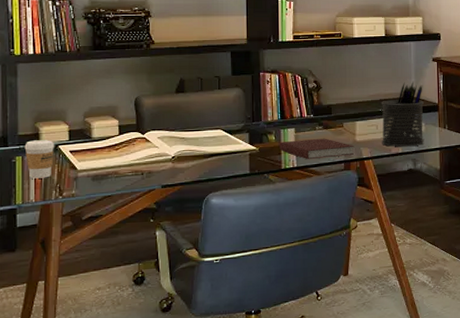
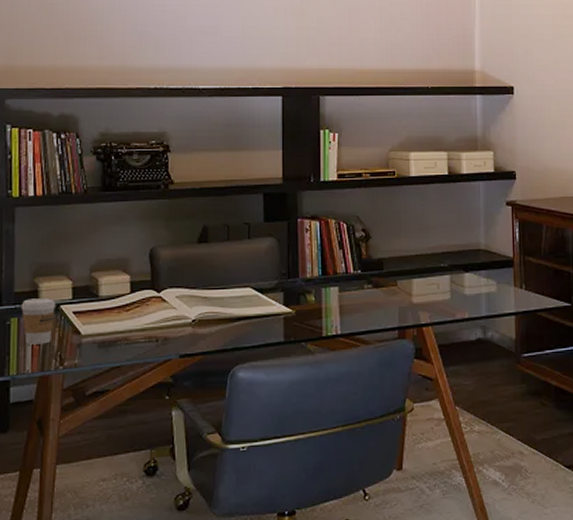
notebook: present [279,138,355,160] -> none [320,299,411,326]
pen holder: present [381,81,425,147] -> none [443,229,496,310]

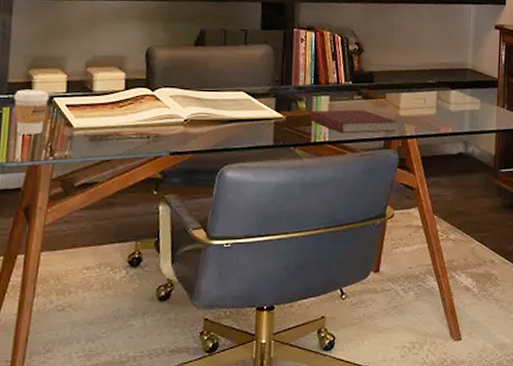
notebook: none [320,299,411,326] -> present [310,109,397,134]

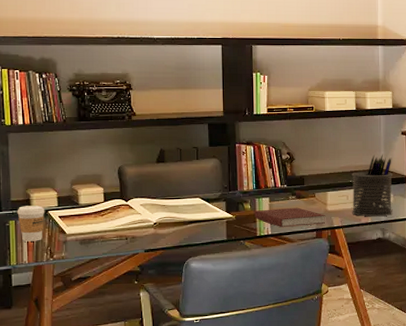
pen holder: none [429,50,482,126] -> present [351,153,393,216]

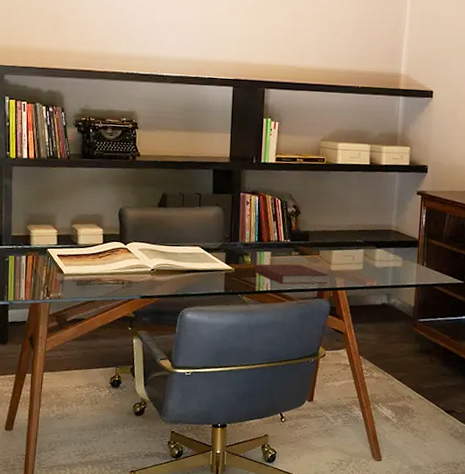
coffee cup: present [17,205,45,242] -> none [17,241,45,279]
pen holder: present [351,153,393,216] -> none [357,213,405,280]

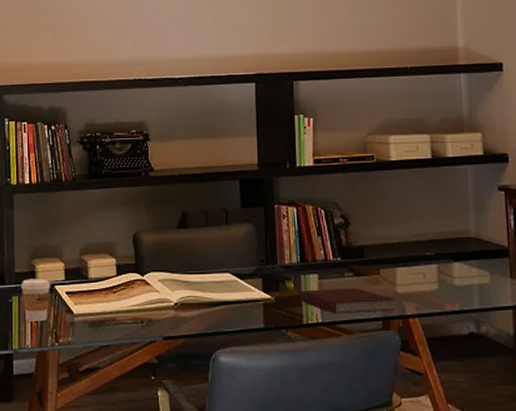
coffee cup: none [17,241,45,279] -> present [21,279,51,322]

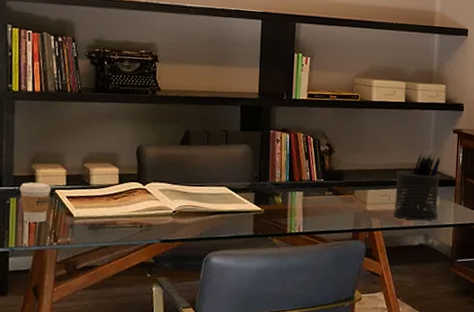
notebook: present [299,288,396,314] -> none [286,204,365,226]
pen holder: none [429,216,489,302] -> present [393,152,441,220]

